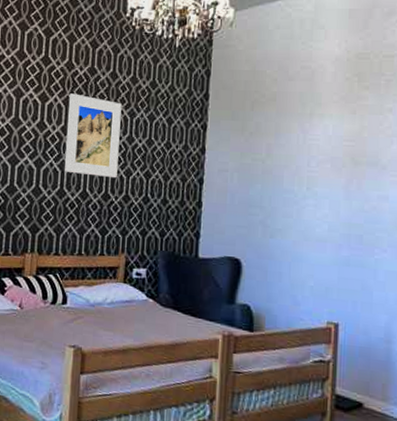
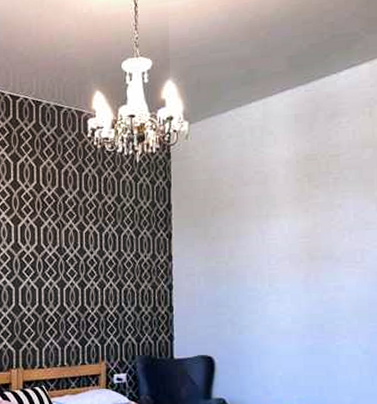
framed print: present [64,93,122,179] -> none [40,214,92,291]

